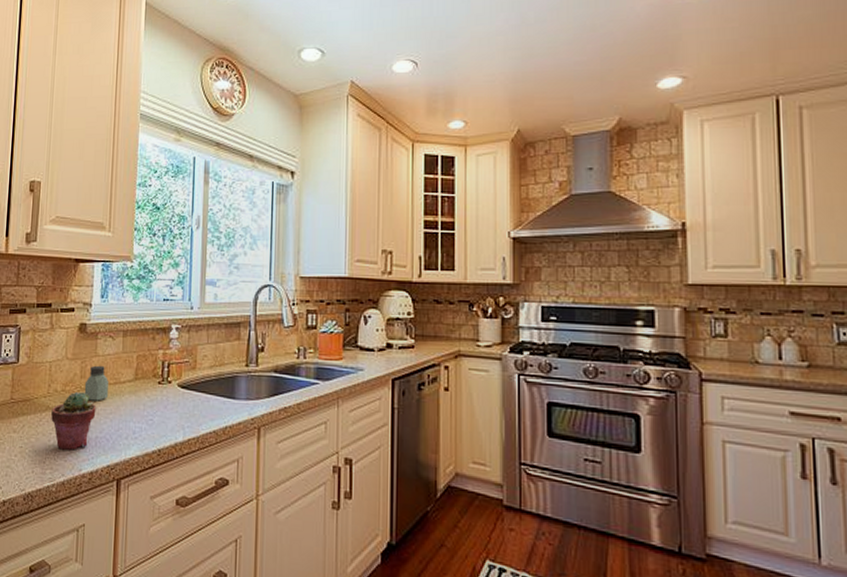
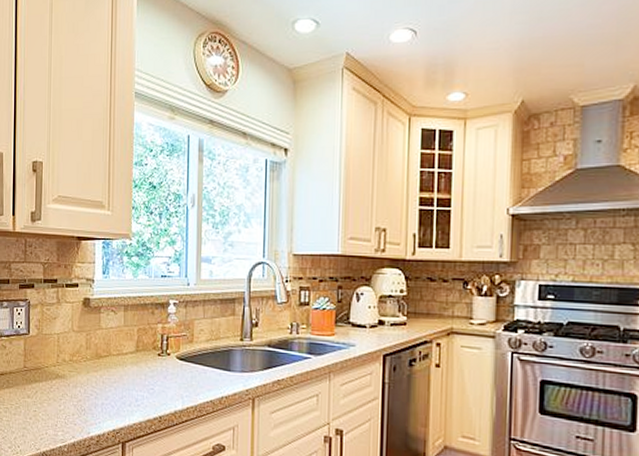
potted succulent: present [51,391,96,450] -> none [61,361,102,415]
saltshaker: present [84,365,108,401] -> none [90,337,112,371]

